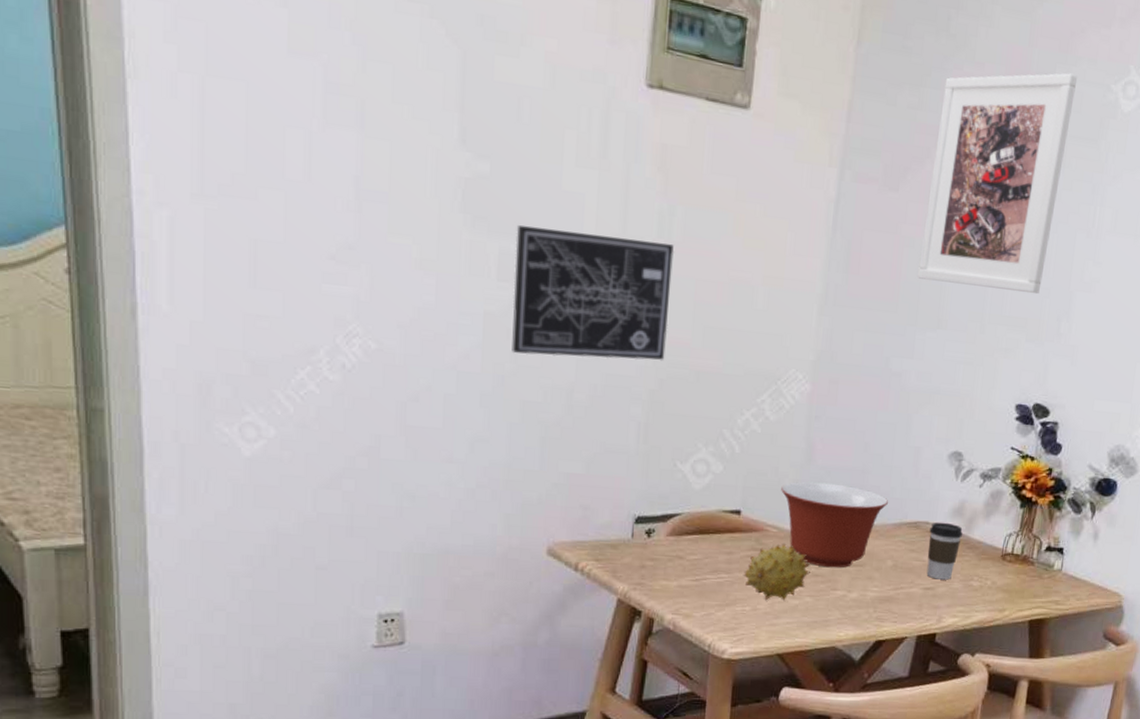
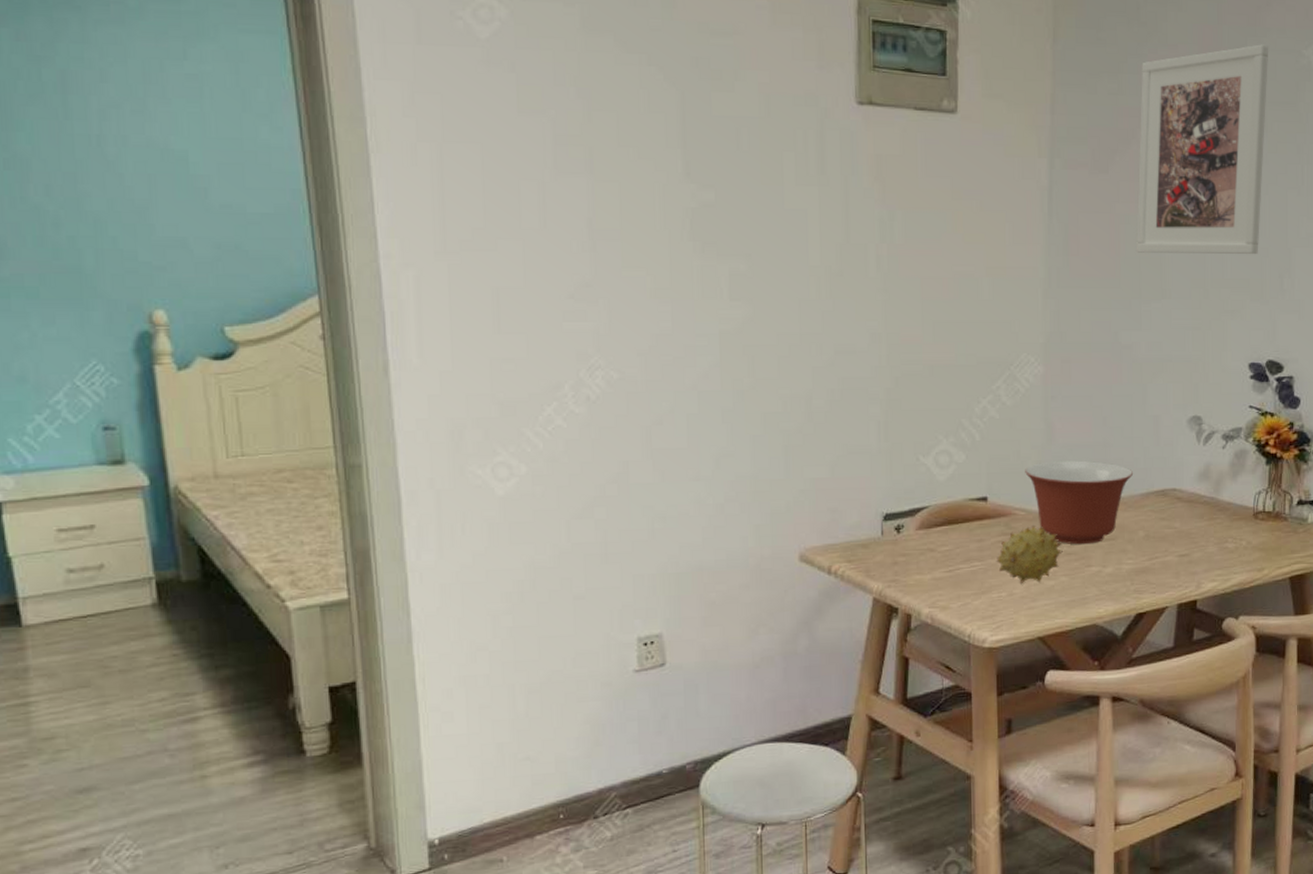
wall art: present [512,225,675,361] -> none [744,246,899,367]
coffee cup: present [926,522,963,580] -> none [1178,487,1211,545]

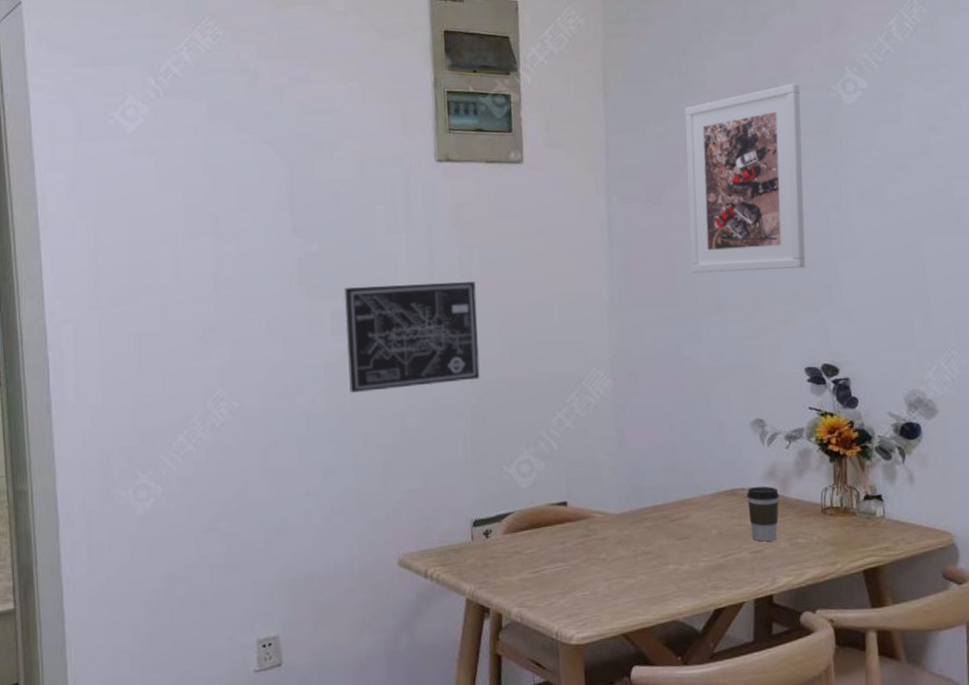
wall art: none [744,246,899,367] -> present [343,282,480,392]
fruit: present [995,526,1063,583] -> none [577,527,640,582]
mixing bowl: present [1025,460,1133,545] -> none [600,464,702,545]
coffee cup: none [1178,487,1211,545] -> present [747,486,779,542]

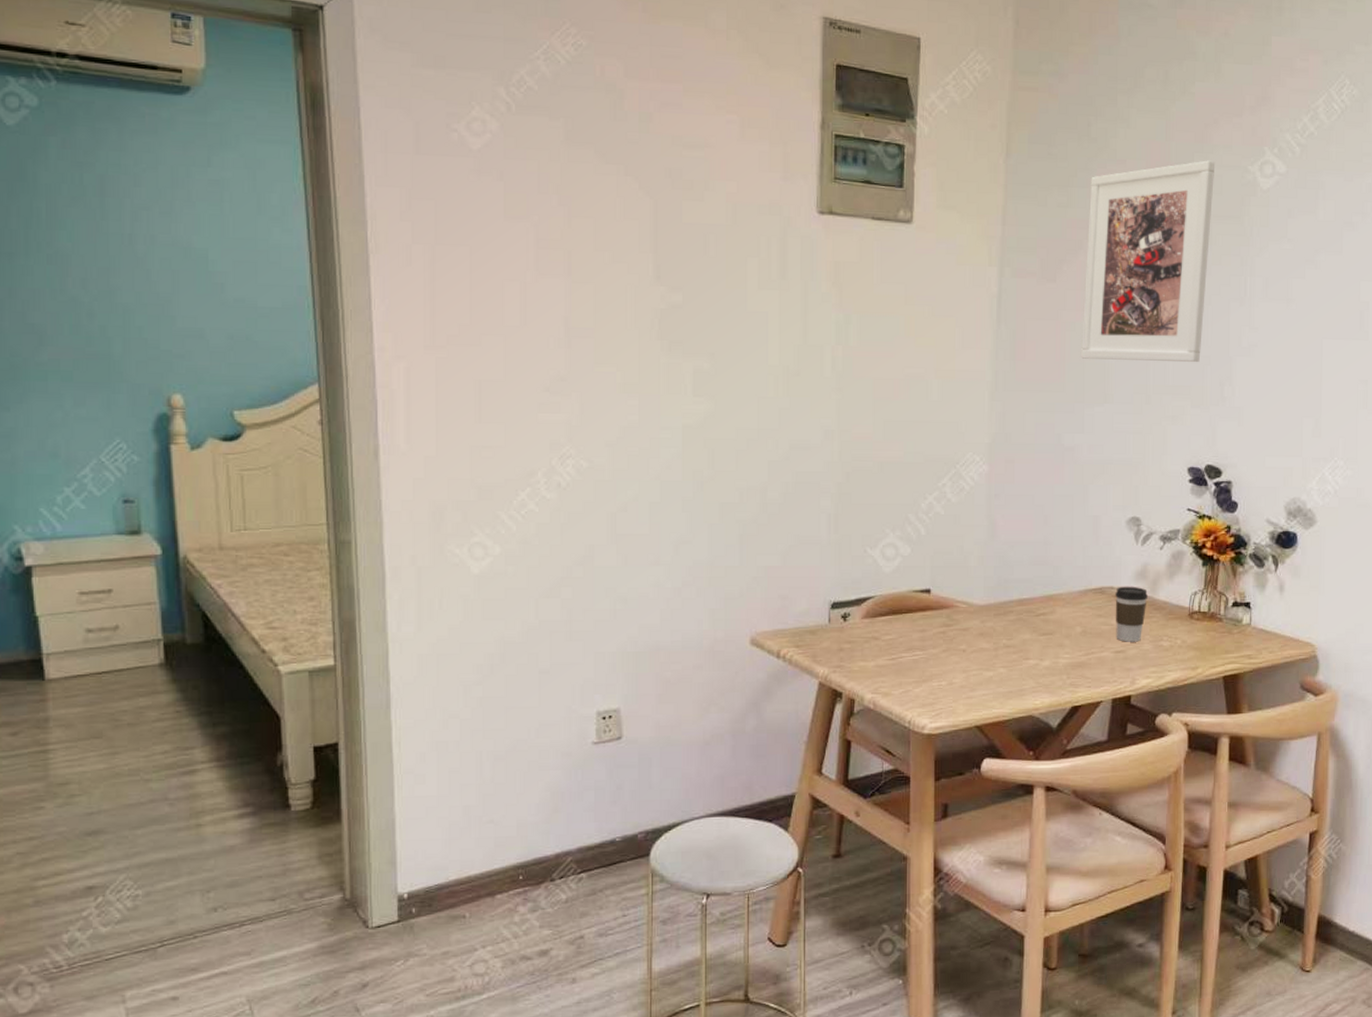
wall art: present [343,282,480,392] -> none [708,346,852,460]

